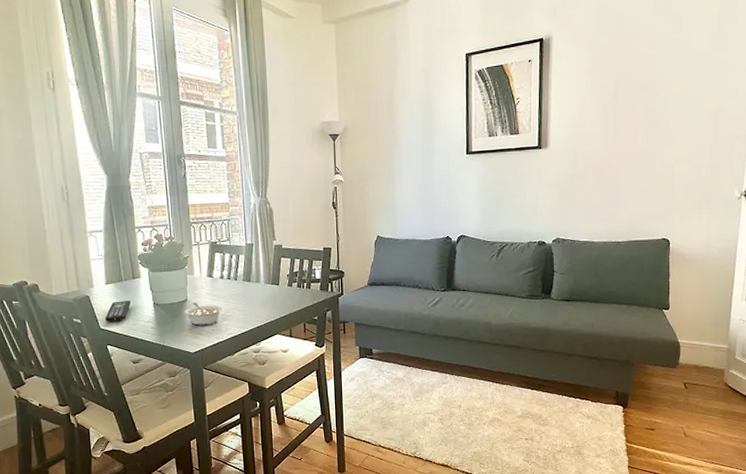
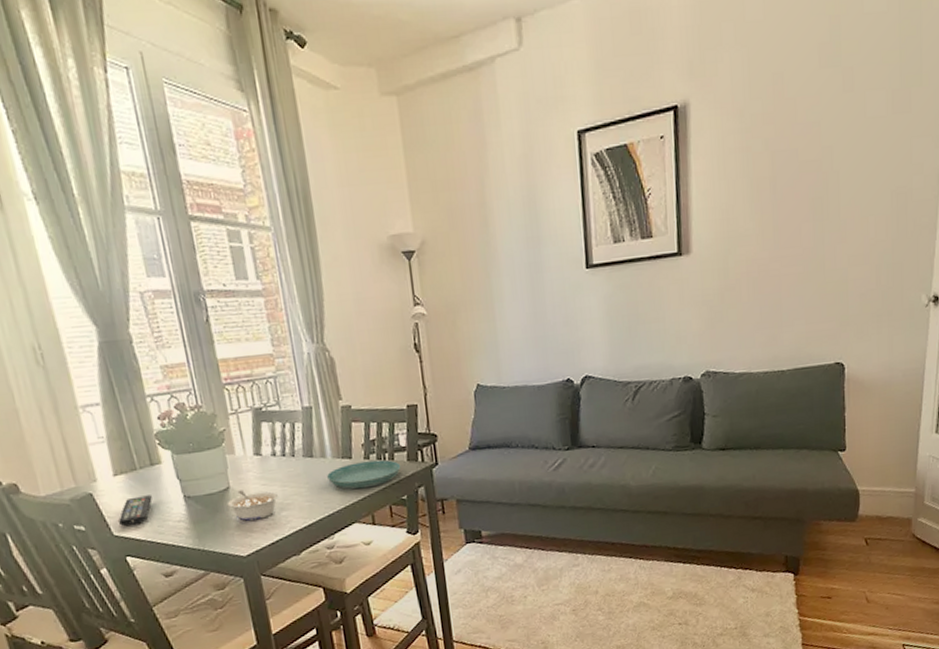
saucer: none [259,288,315,309] -> present [327,459,401,490]

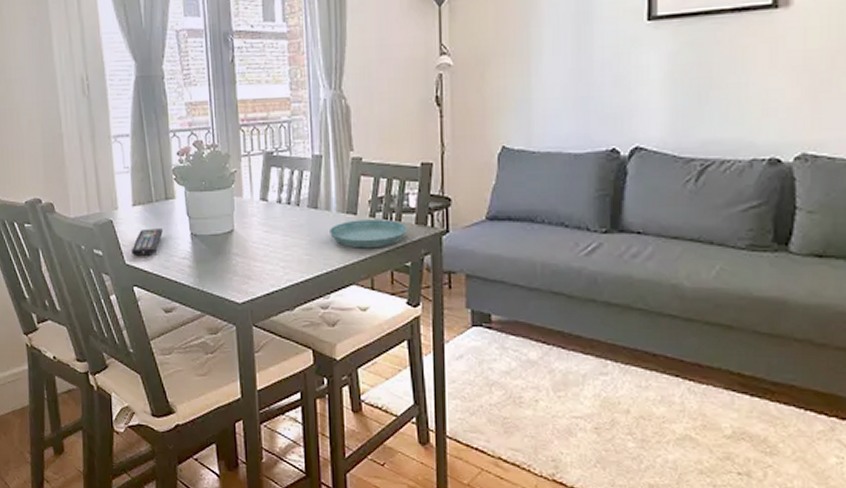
legume: present [227,490,279,521] -> none [229,234,280,267]

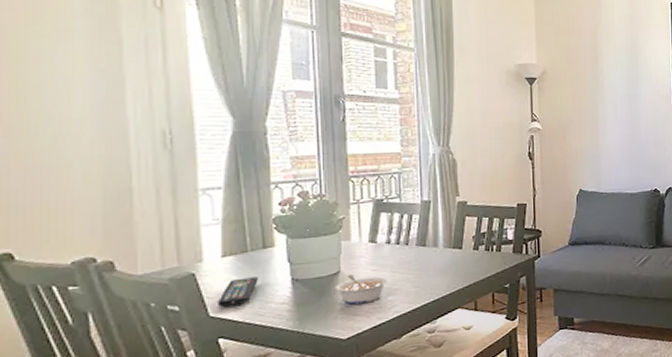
legume: none [229,234,280,267] -> present [334,274,388,305]
saucer: present [330,219,408,249] -> none [437,251,507,277]

